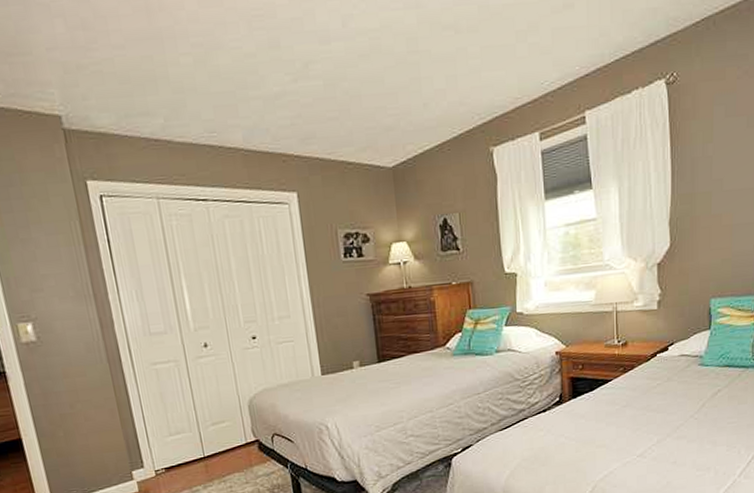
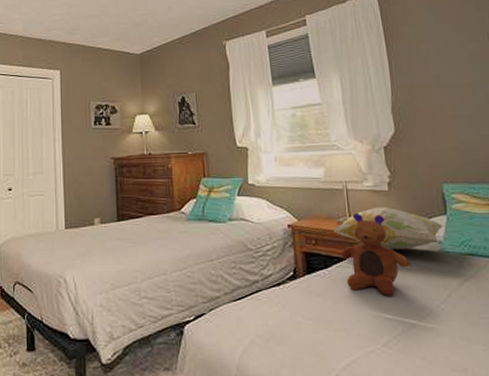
decorative pillow: none [600,326,707,368] -> present [333,206,445,250]
toy: none [606,334,671,412] -> present [341,212,410,296]

